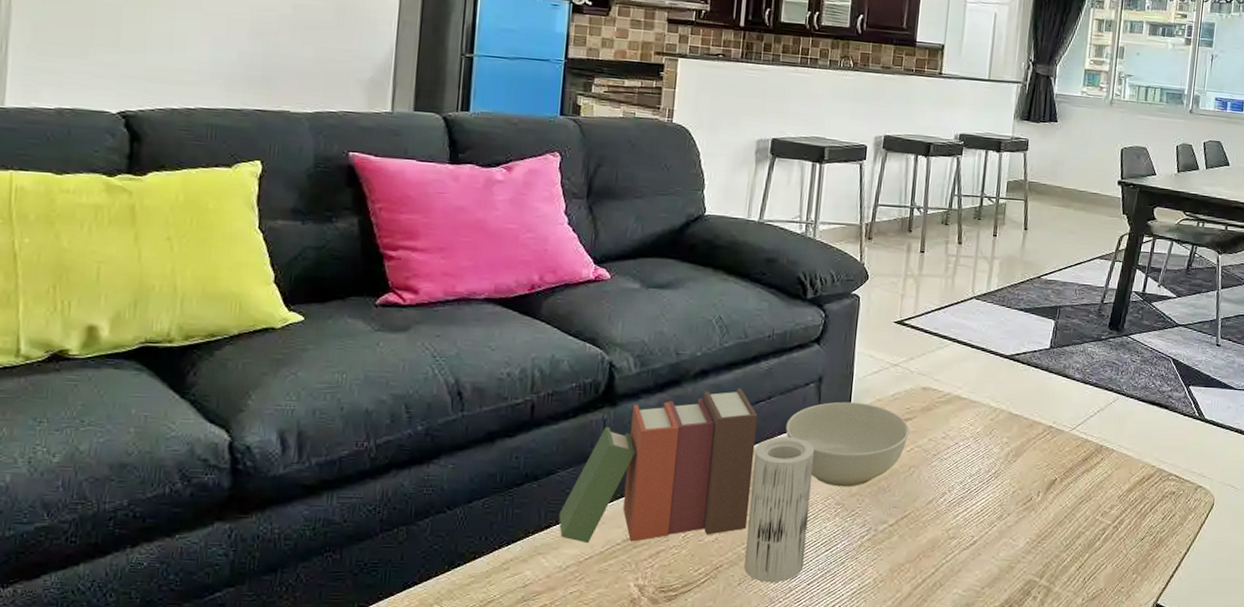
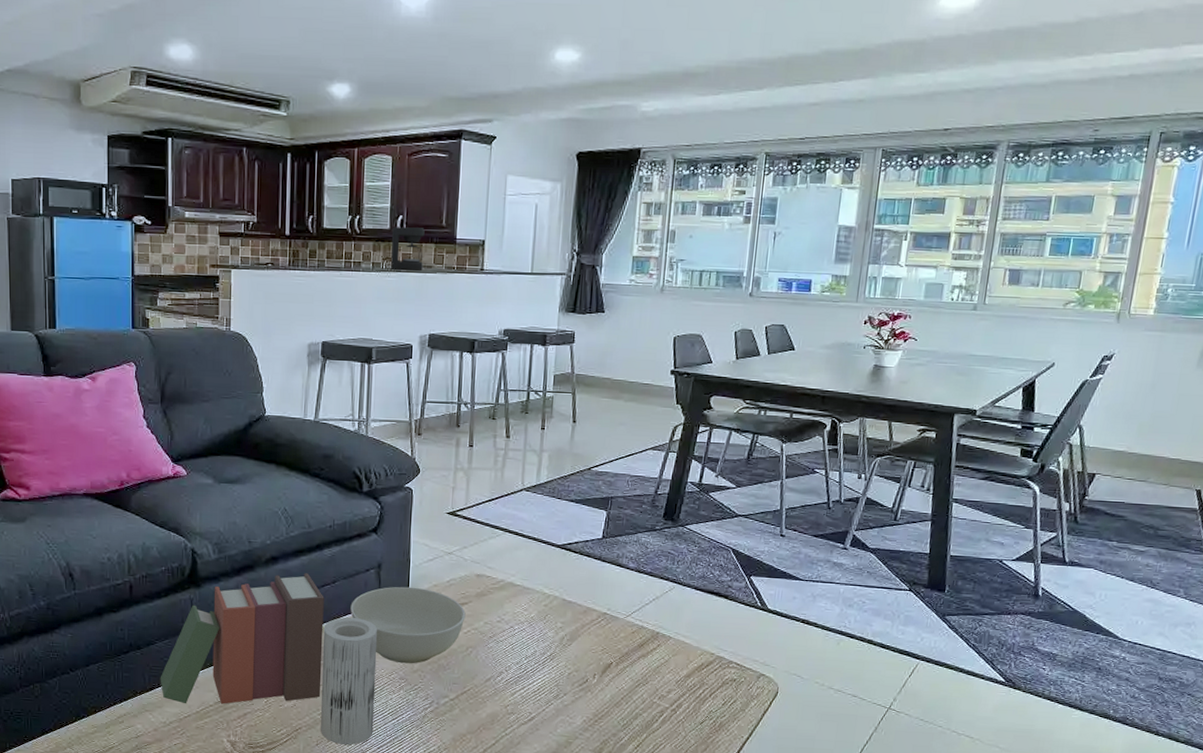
coffee maker: none [849,25,885,71] -> present [391,227,425,271]

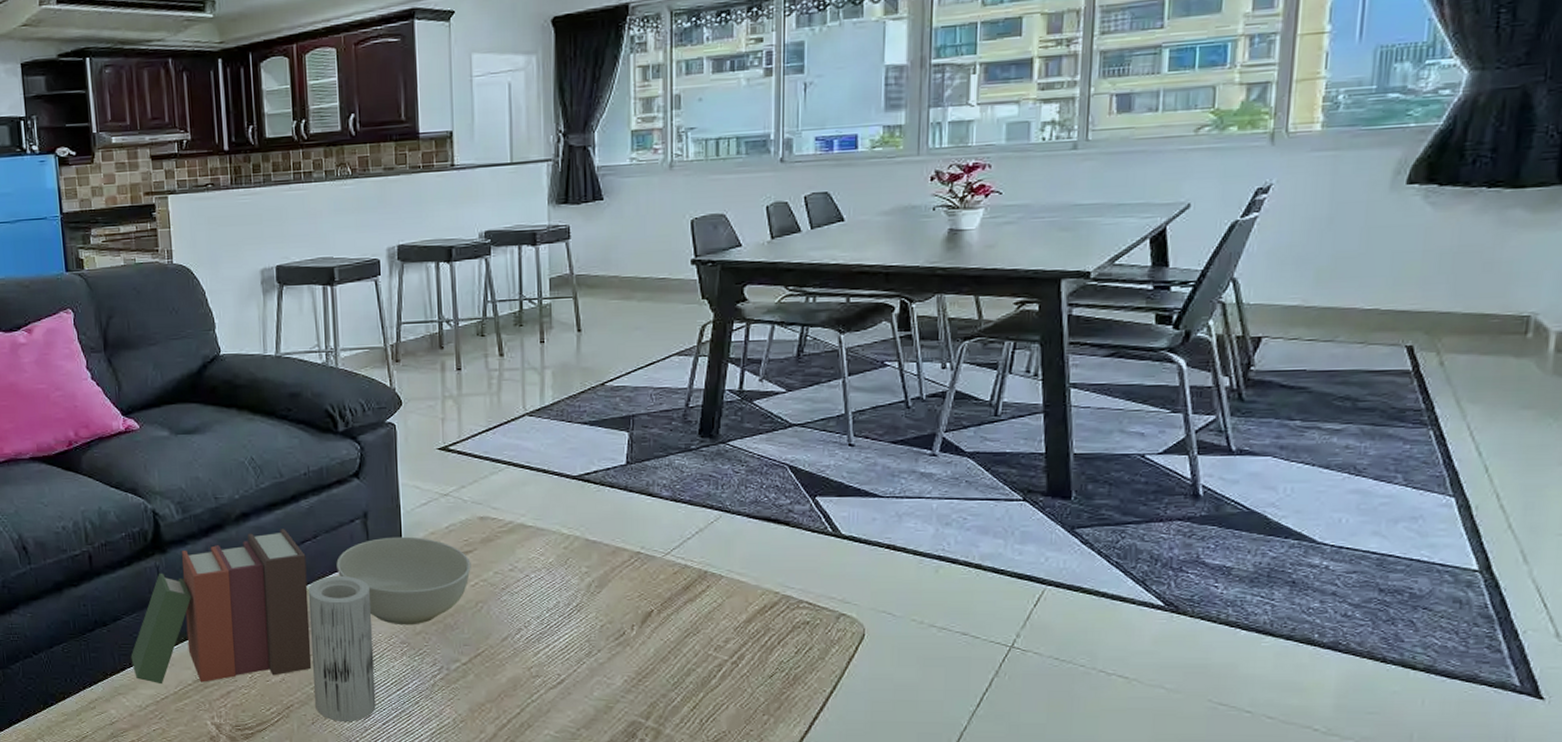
coffee maker: present [391,227,425,271] -> none [343,125,384,177]

